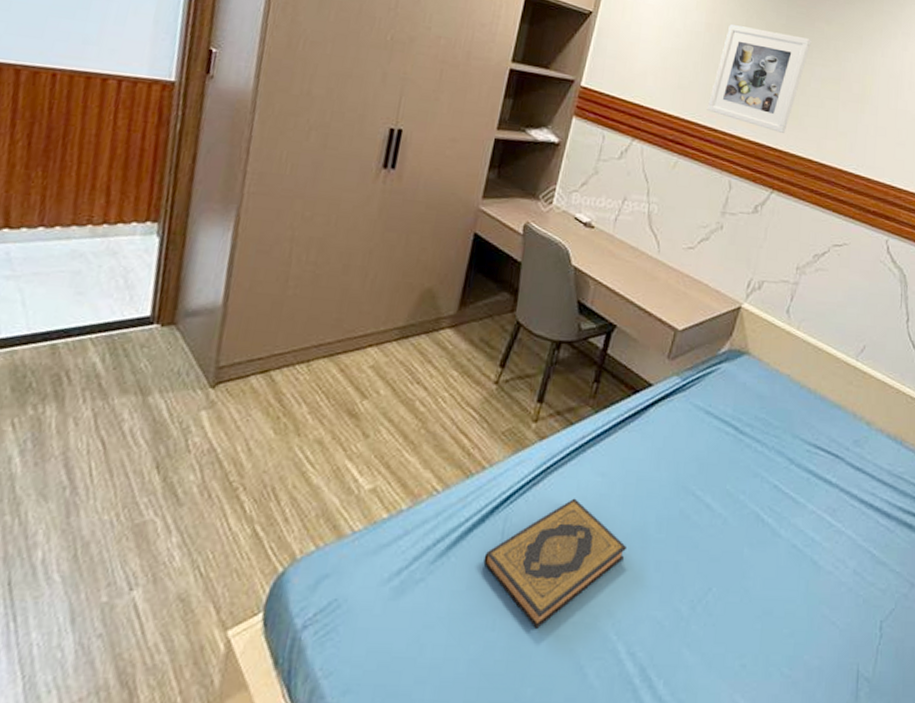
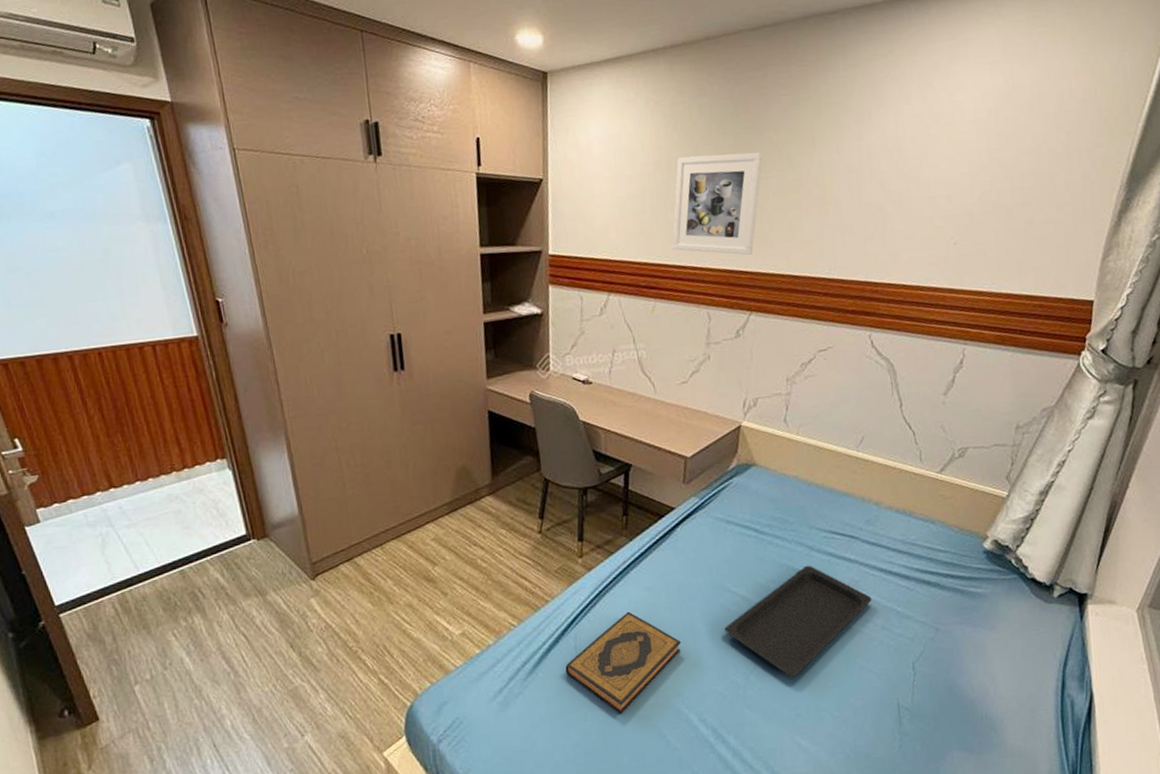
serving tray: none [679,480,847,615] -> present [724,565,872,677]

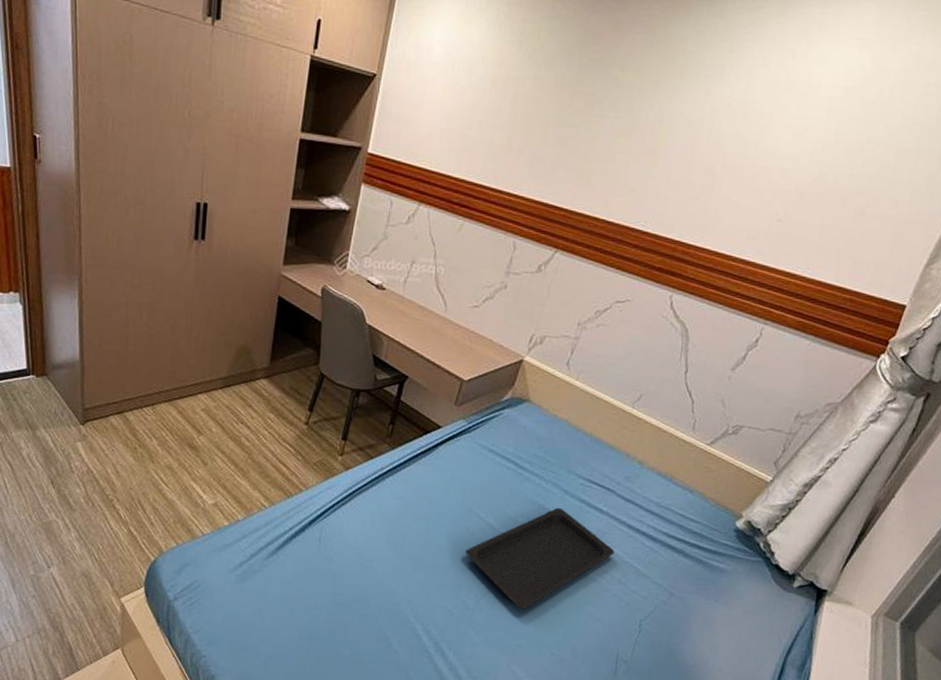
hardback book: present [565,611,682,714] -> none [306,515,422,609]
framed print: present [672,152,763,255] -> none [492,78,604,192]

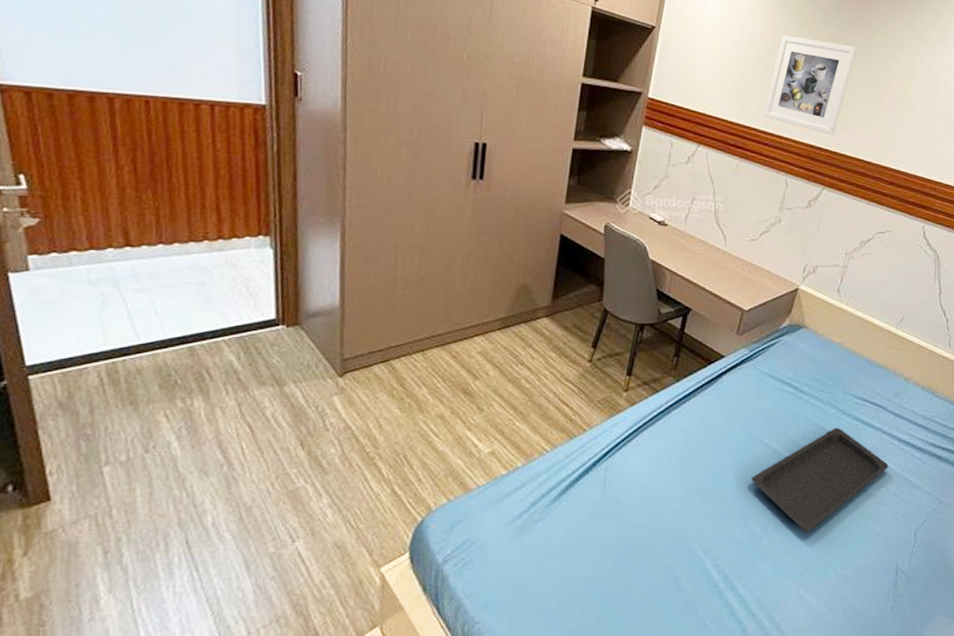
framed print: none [492,78,604,192] -> present [764,35,857,135]

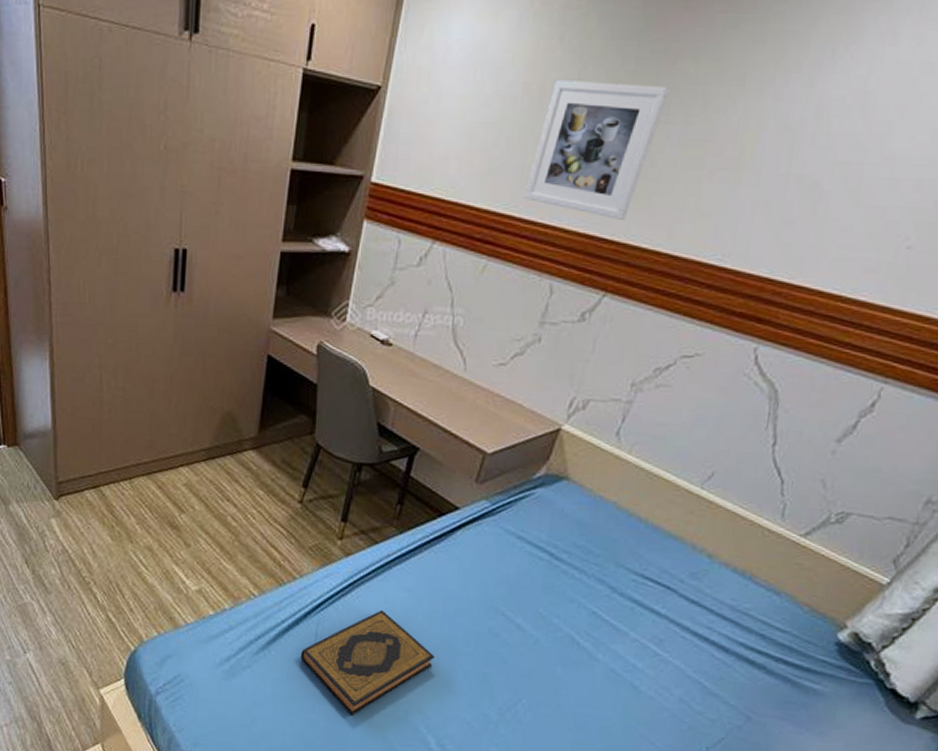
hardback book: none [590,450,709,551] -> present [300,609,436,716]
serving tray: present [751,427,889,531] -> none [488,607,675,727]

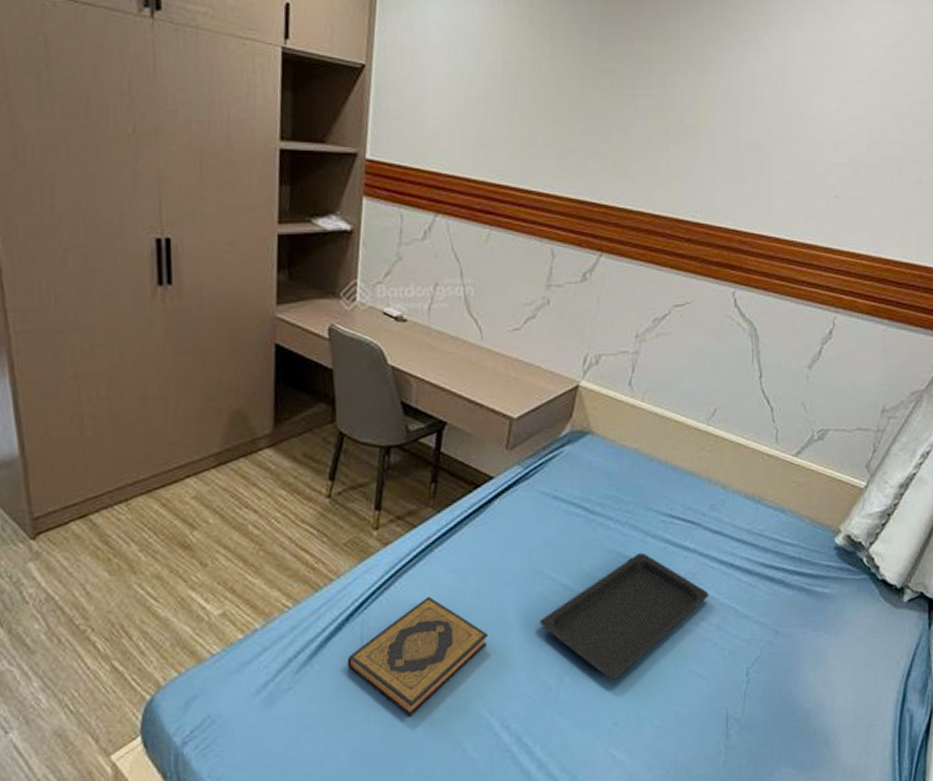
serving tray: none [488,607,675,727] -> present [540,552,709,680]
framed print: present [523,80,670,220] -> none [516,59,631,184]

